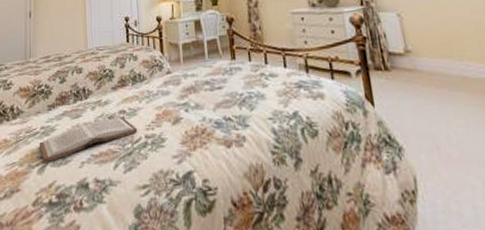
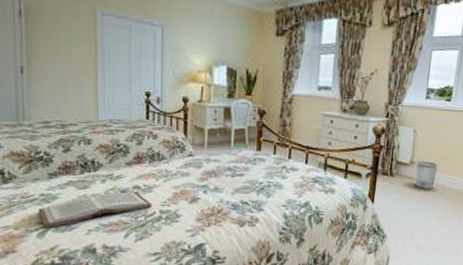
wastebasket: none [412,47,446,82] -> present [416,161,438,189]

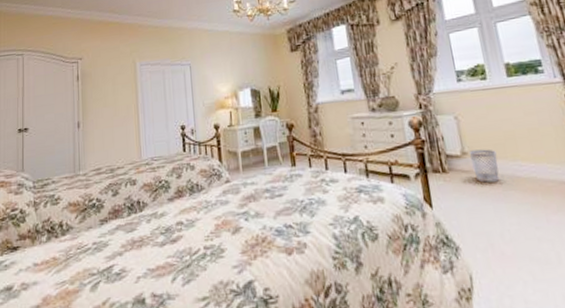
book: present [38,192,153,229] -> none [91,229,197,280]

